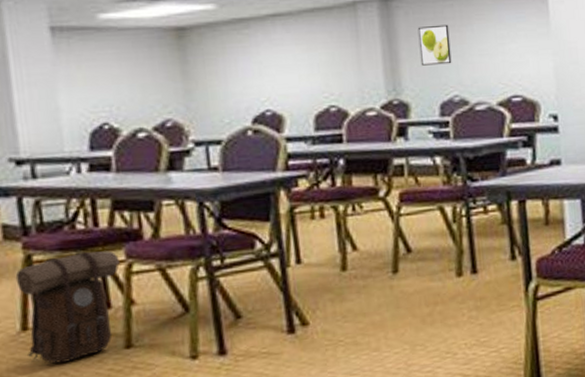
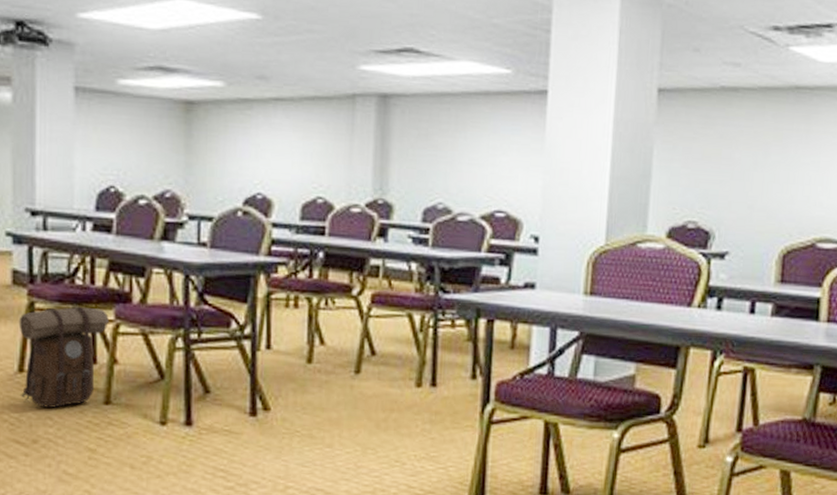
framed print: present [417,24,452,66] -> none [410,127,443,170]

